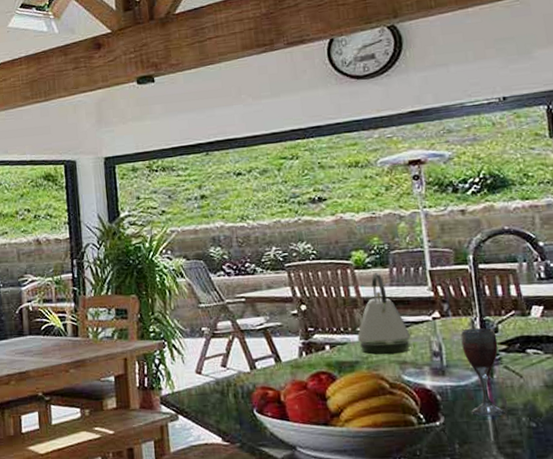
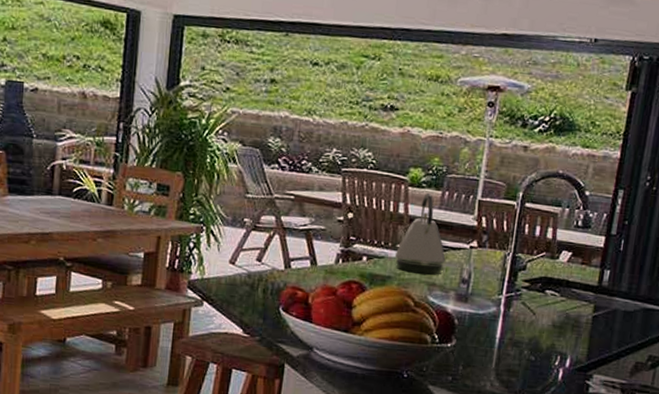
cup: present [460,328,507,416] -> none [481,262,524,346]

